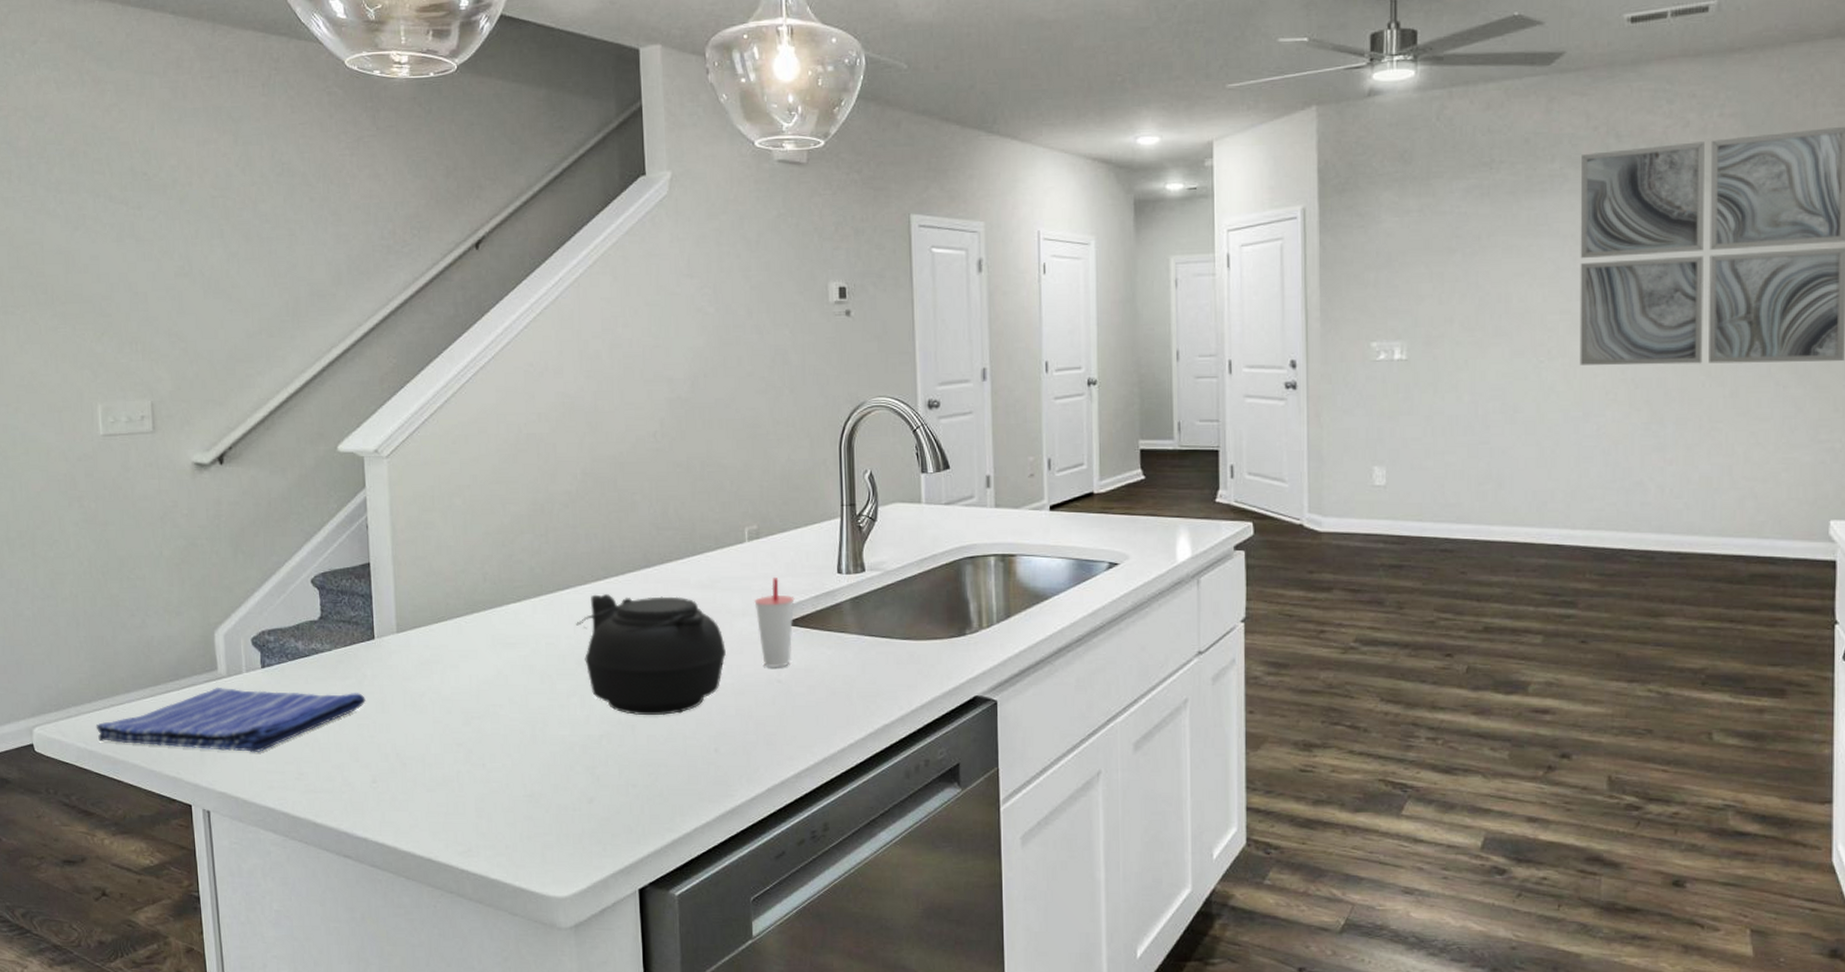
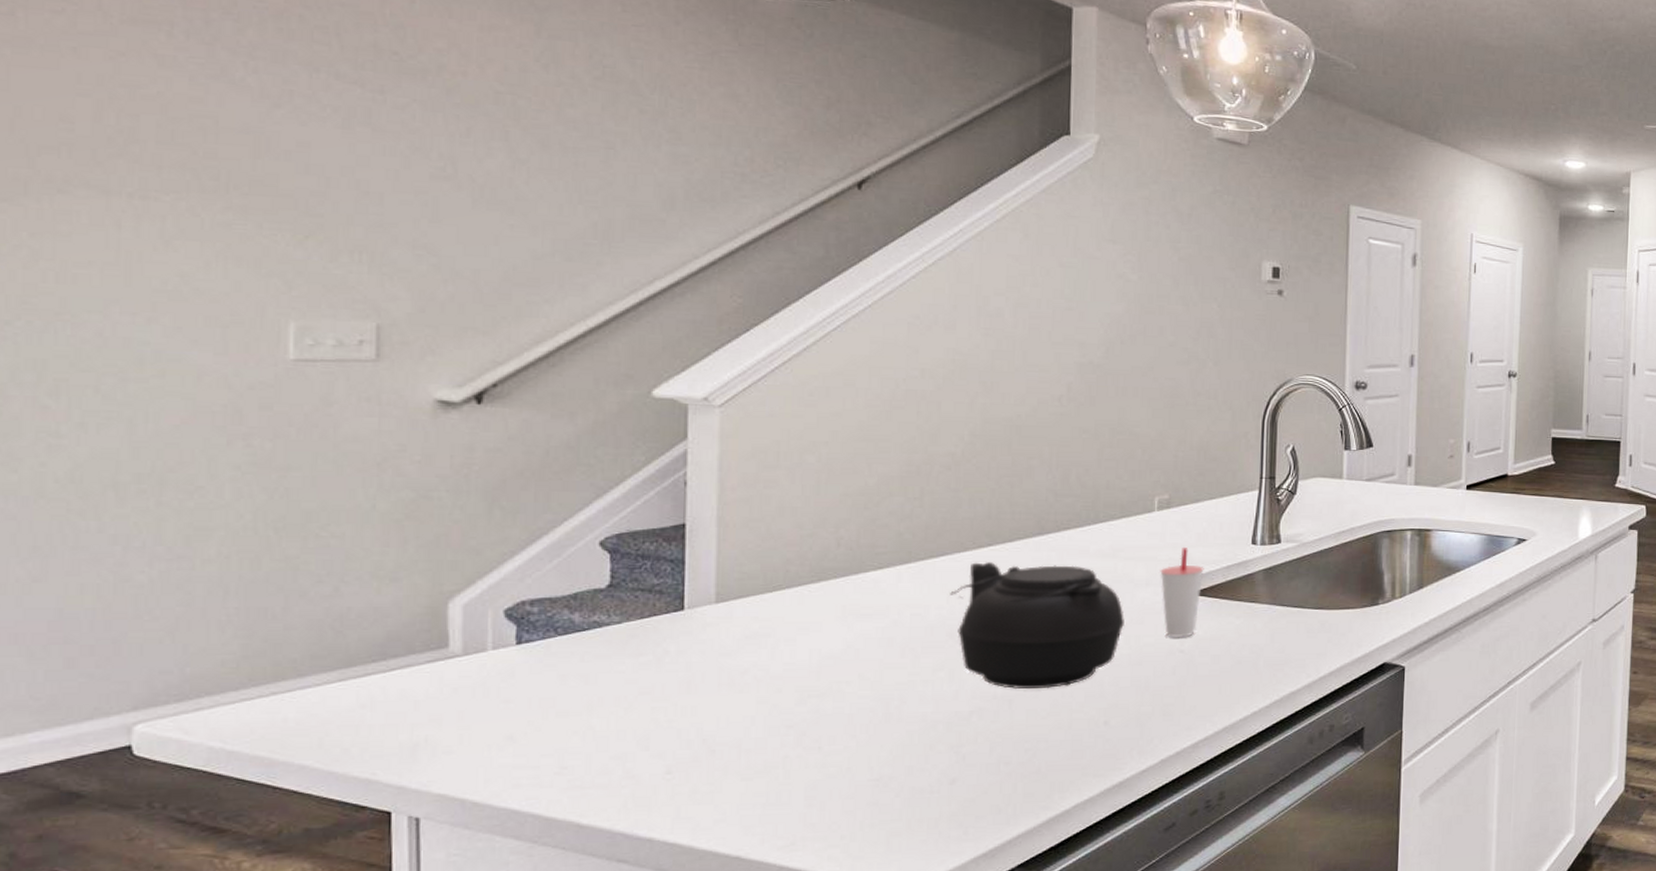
dish towel: present [95,687,366,753] -> none [242,667,665,746]

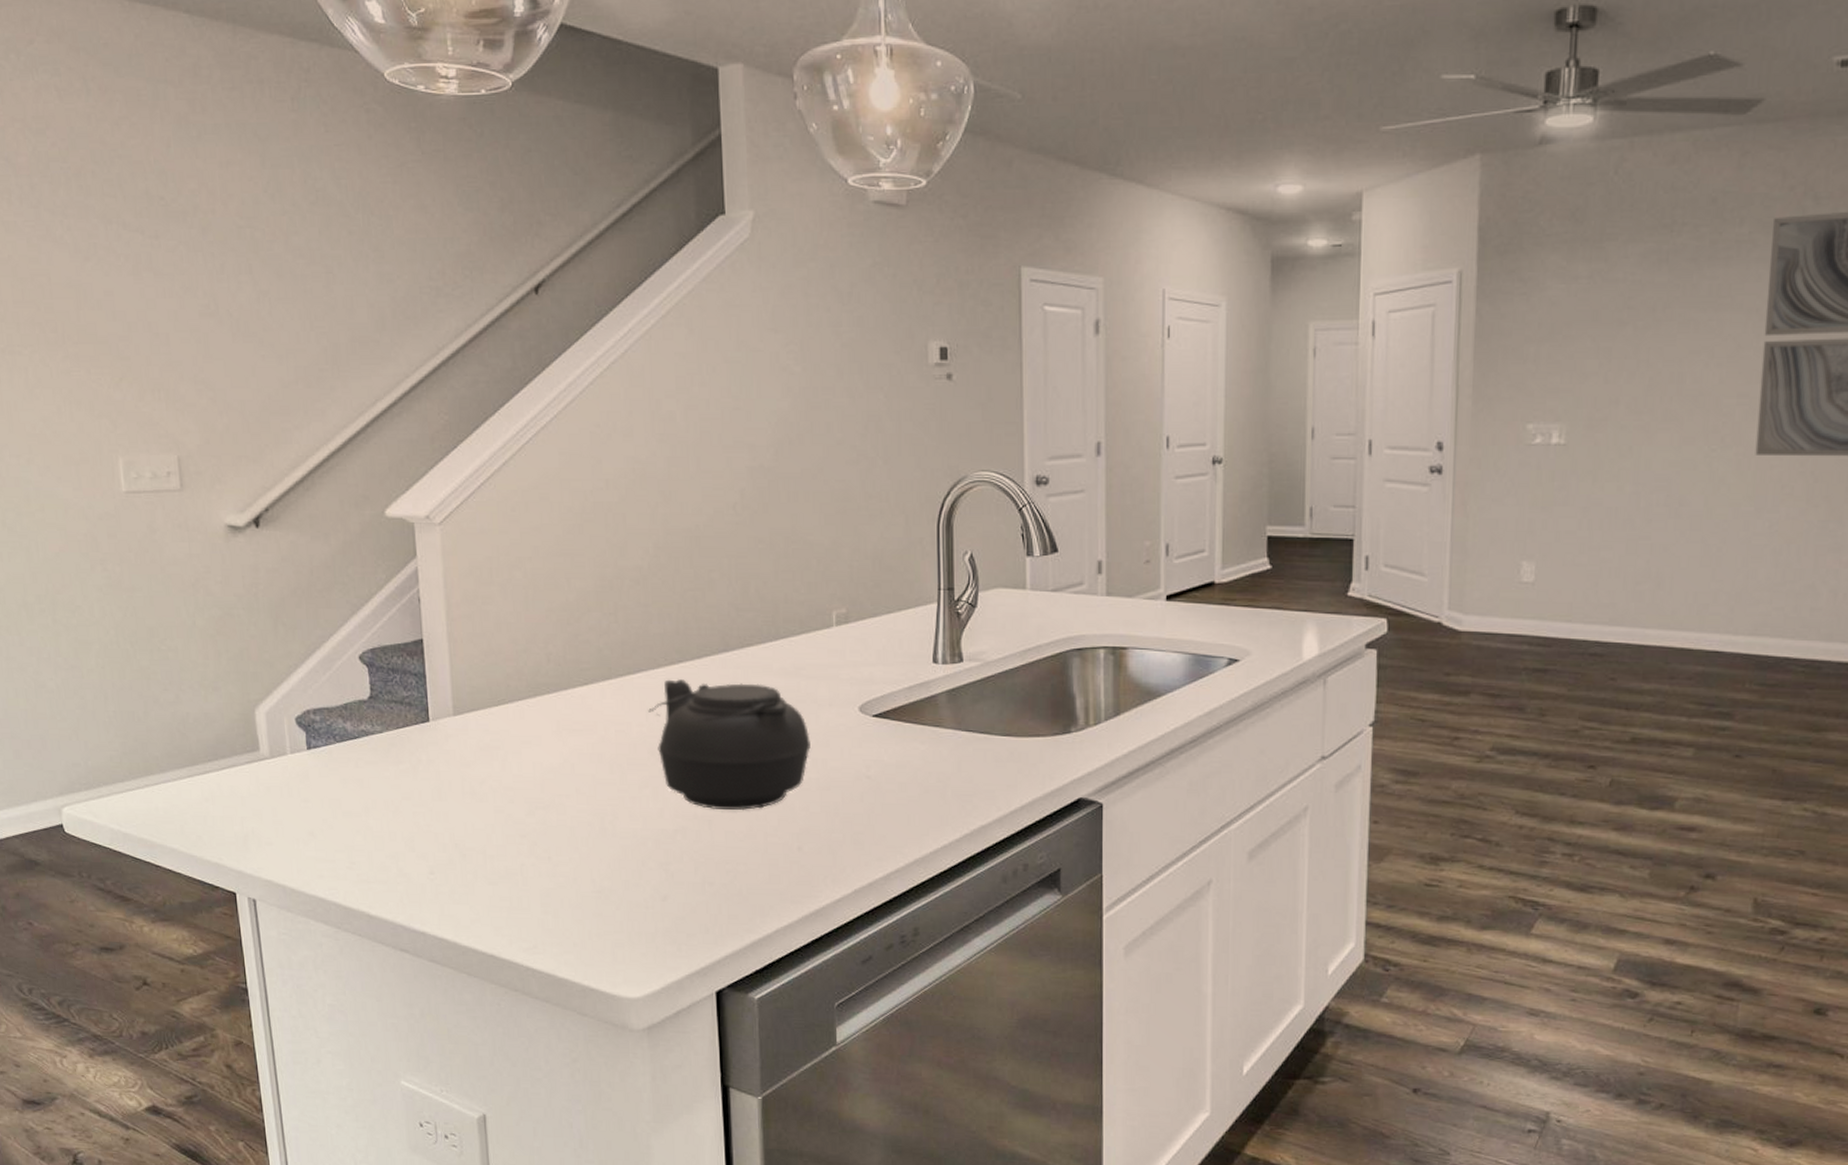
cup: present [1160,546,1204,638] -> none [842,665,886,763]

